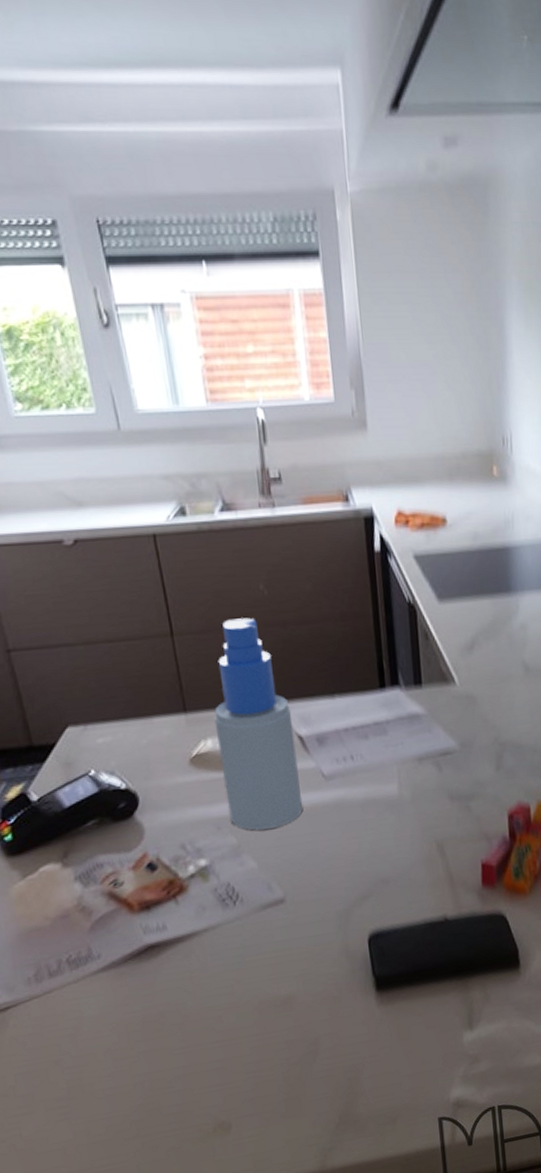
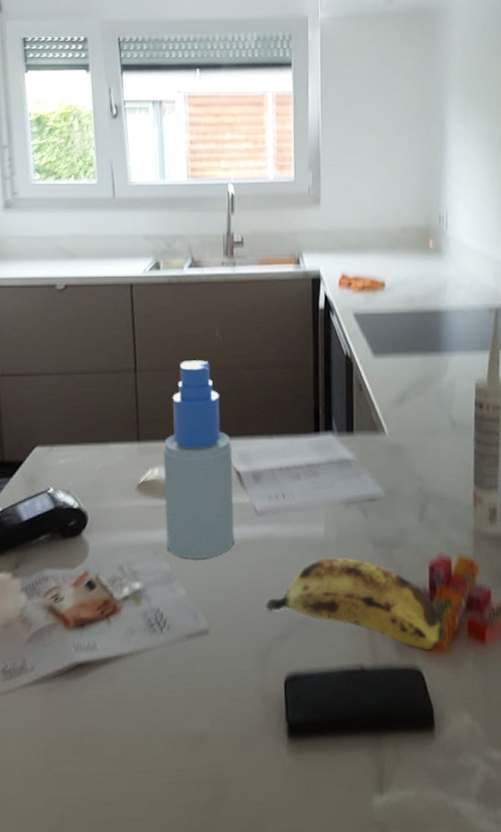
banana: none [342,814,526,896] -> present [266,557,445,651]

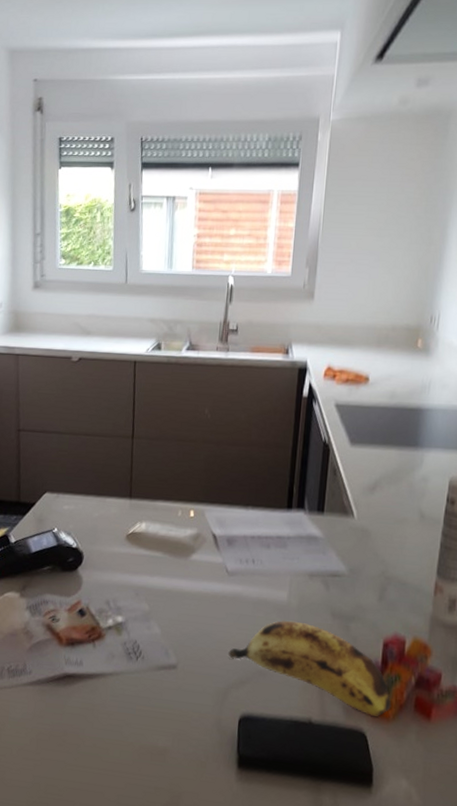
spray bottle: present [163,360,235,559] -> none [147,432,211,605]

